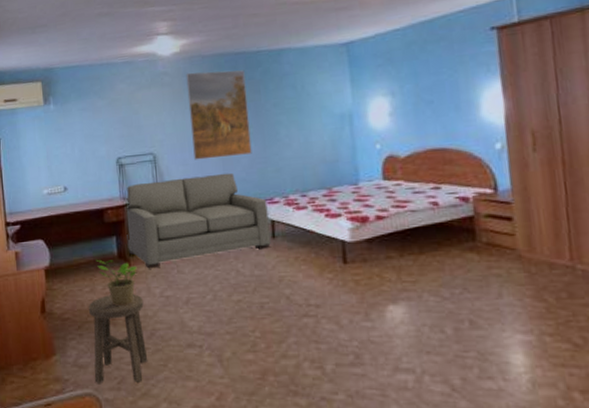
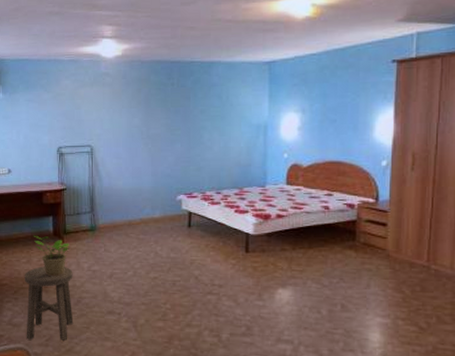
sofa: present [124,173,271,269] -> none [62,168,187,246]
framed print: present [186,70,252,160] -> none [125,75,178,155]

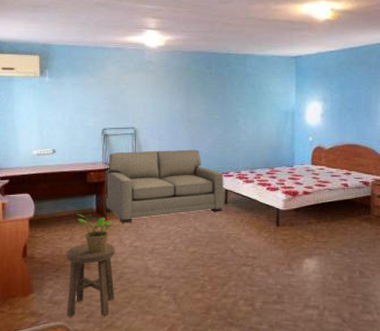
sofa: none [62,168,187,246] -> present [105,149,224,223]

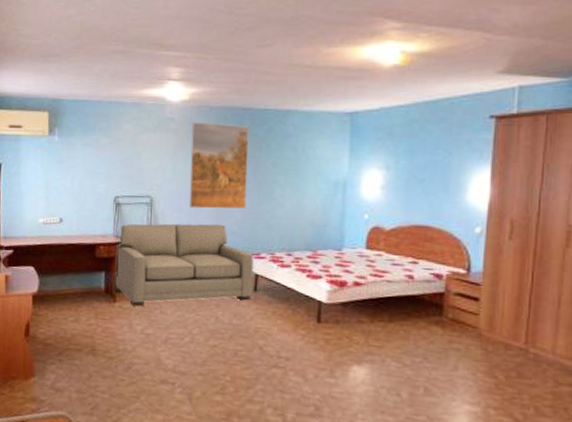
stool: present [66,243,115,317] -> none [69,326,124,410]
potted plant: present [76,213,112,254] -> none [83,291,122,339]
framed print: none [168,64,216,137] -> present [190,122,249,209]

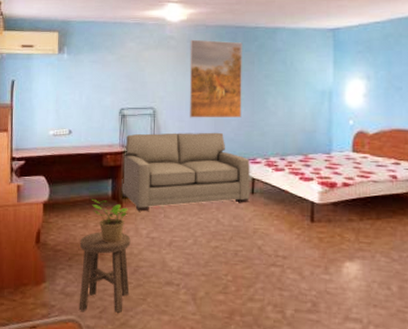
stool: none [69,326,124,410] -> present [78,232,131,313]
potted plant: none [83,291,122,339] -> present [91,198,128,243]

